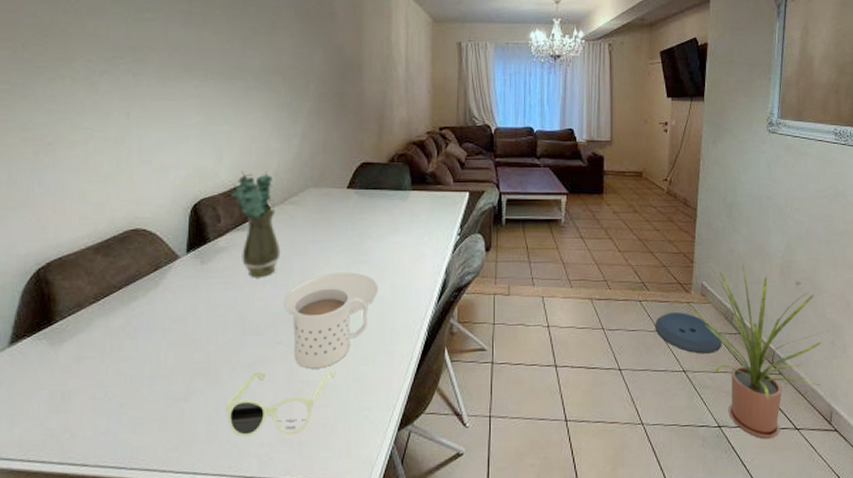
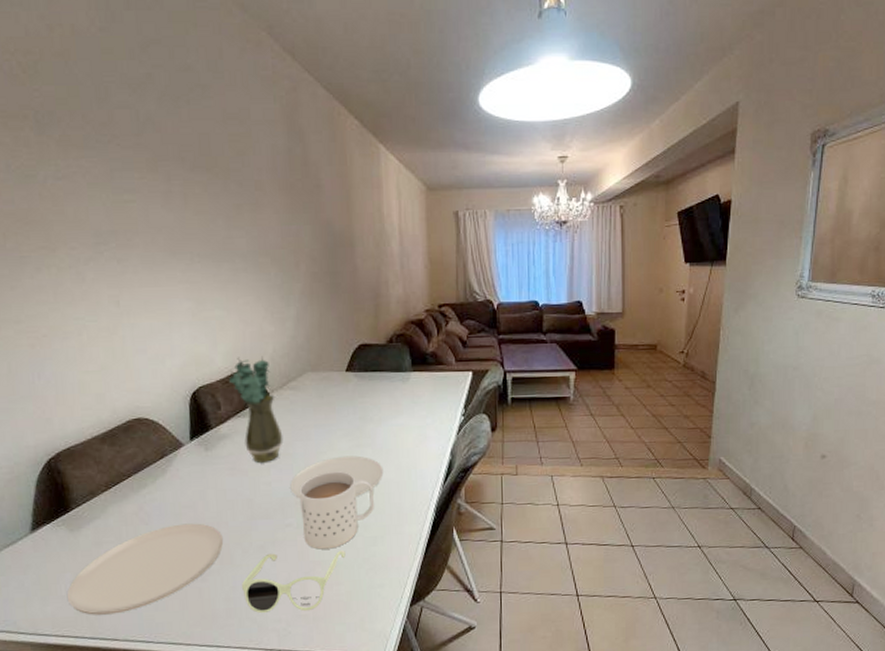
plate: none [38,339,211,438] -> present [67,523,224,615]
robot vacuum: present [655,312,722,354] -> none [669,488,740,529]
house plant: present [688,264,830,439] -> none [705,438,856,612]

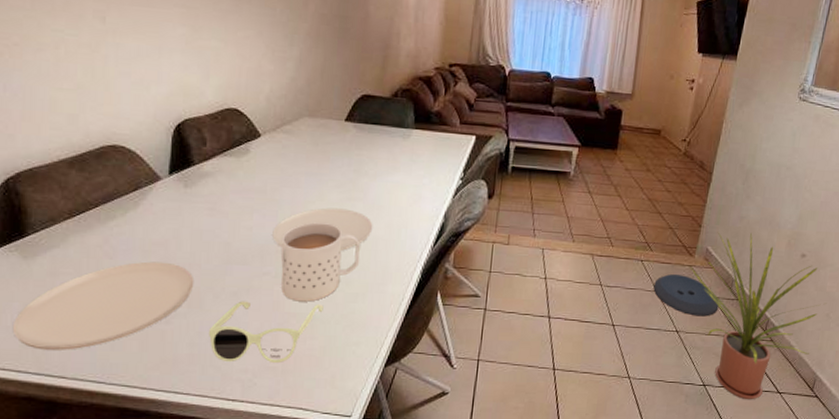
vase: present [228,356,283,463] -> none [217,92,271,206]
robot vacuum: none [669,488,740,529] -> present [653,274,719,317]
house plant: none [705,438,856,612] -> present [690,232,827,400]

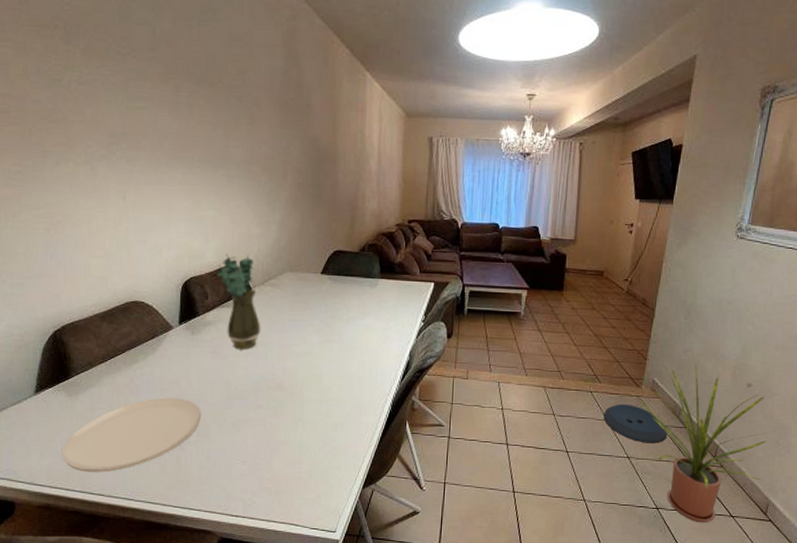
spectacles: present [209,301,324,364] -> none [215,430,309,485]
vase: none [217,92,271,206] -> present [216,253,261,349]
plate: present [272,207,373,251] -> none [264,349,348,386]
mug: present [281,222,360,302] -> none [271,362,338,431]

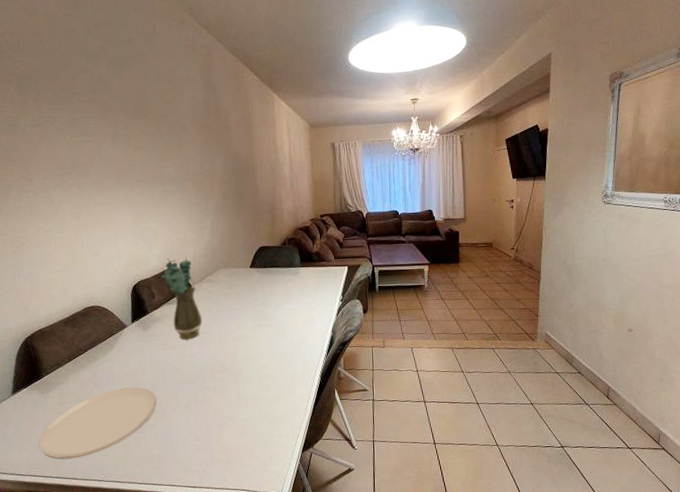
robot vacuum: present [603,404,668,444] -> none [506,357,564,390]
house plant: present [638,364,776,523] -> none [534,316,658,457]

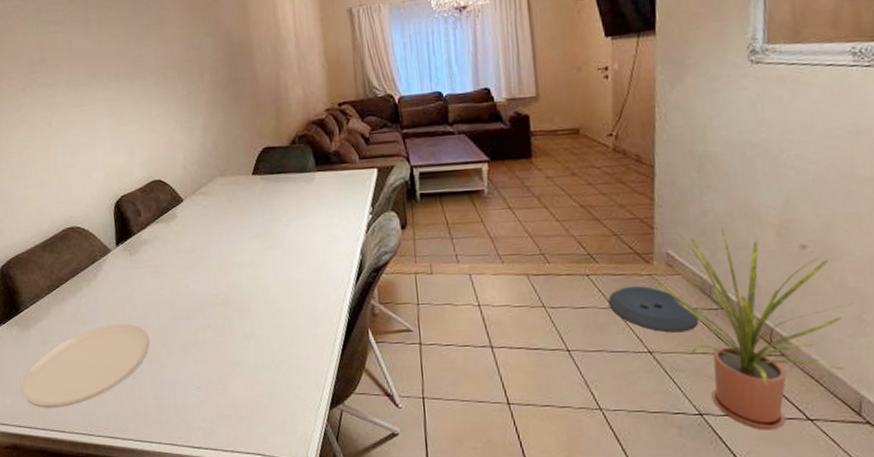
vase: present [160,257,203,339] -> none [146,164,199,266]
robot vacuum: none [506,357,564,390] -> present [608,286,699,333]
house plant: none [534,316,658,457] -> present [650,227,854,431]

